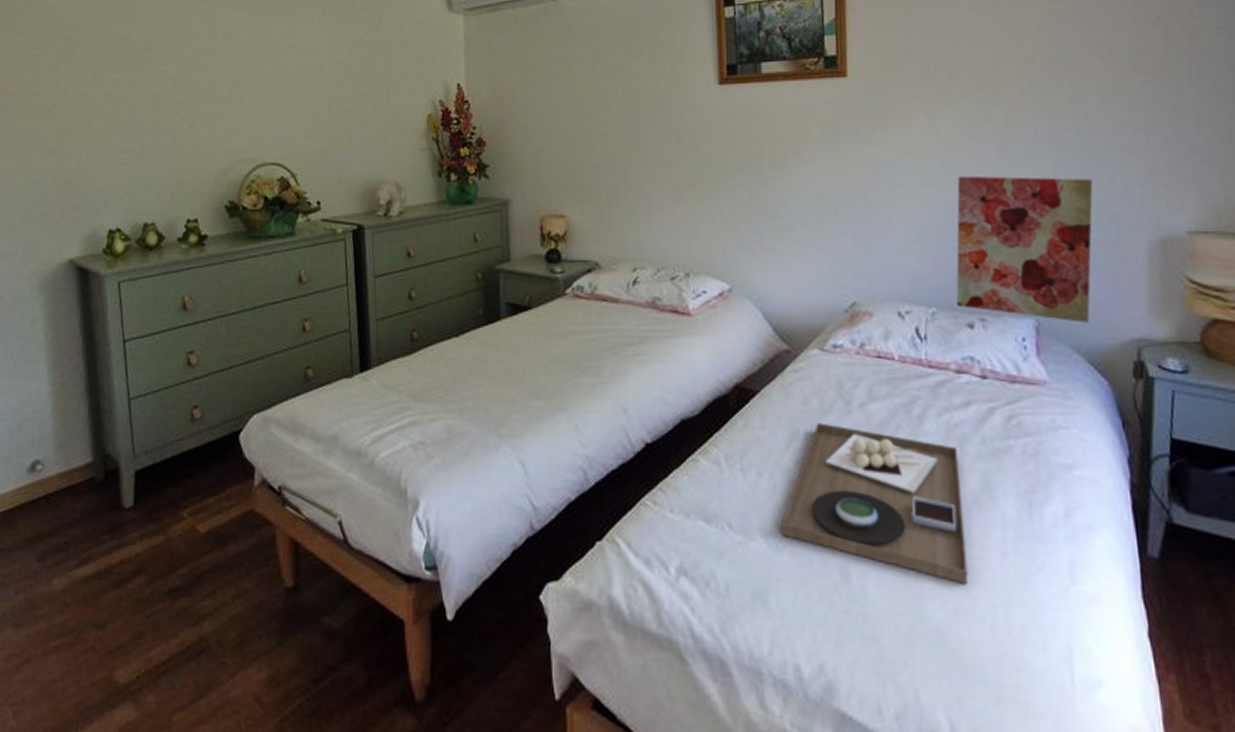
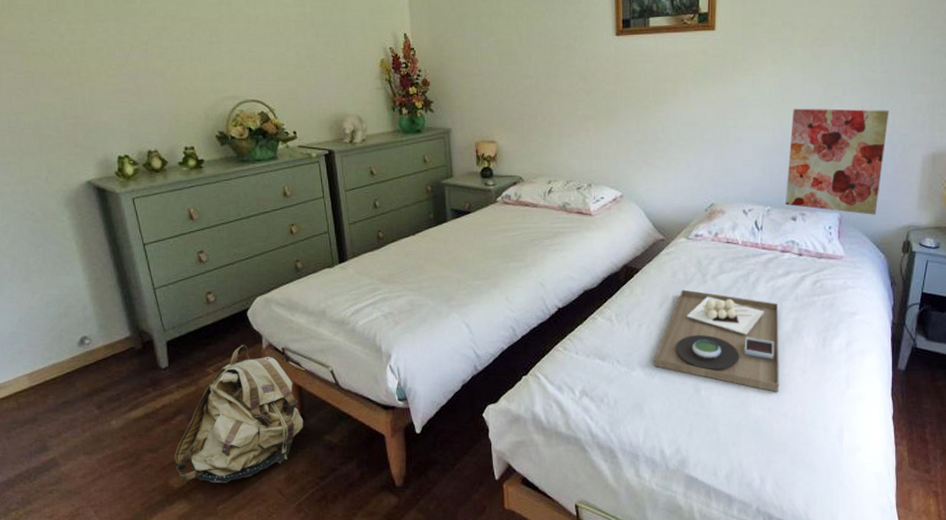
backpack: none [124,480,298,682] -> present [174,345,304,484]

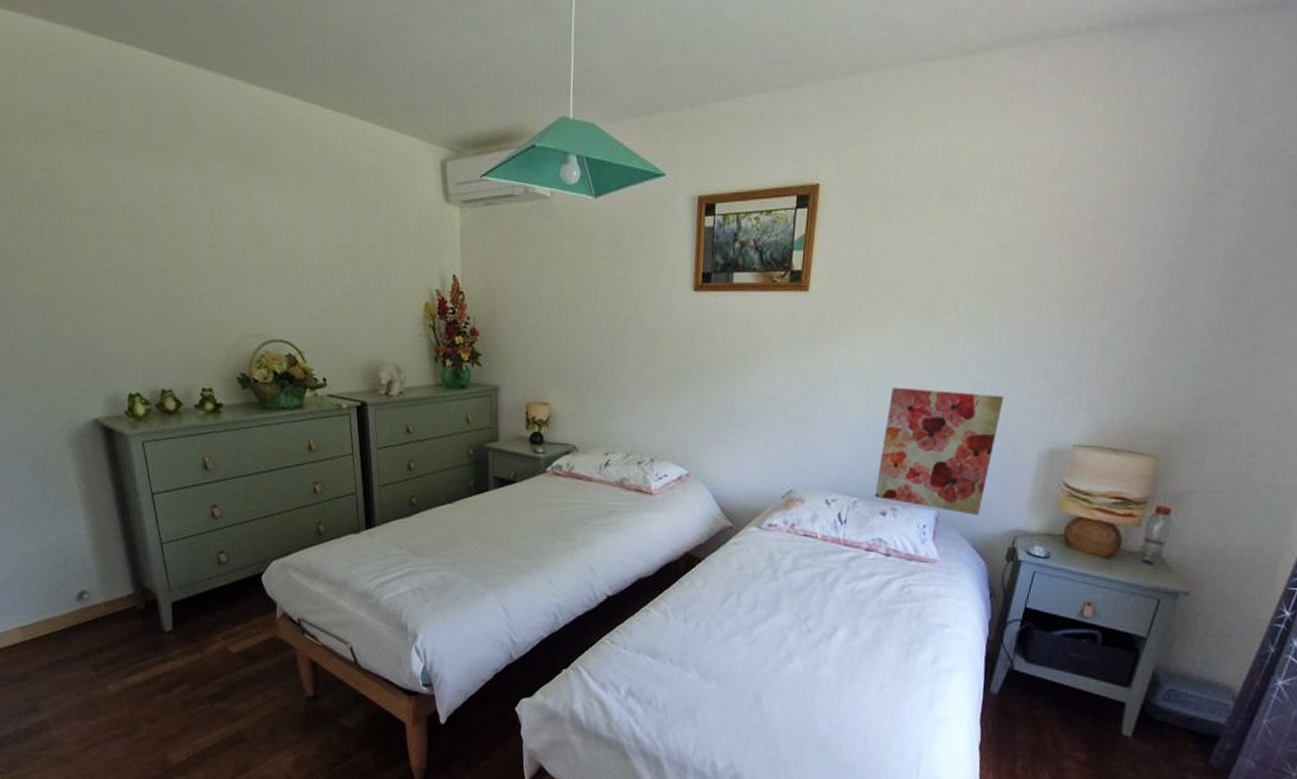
backpack: present [174,345,304,484] -> none [174,612,318,763]
platter: present [654,289,779,392] -> none [711,585,857,708]

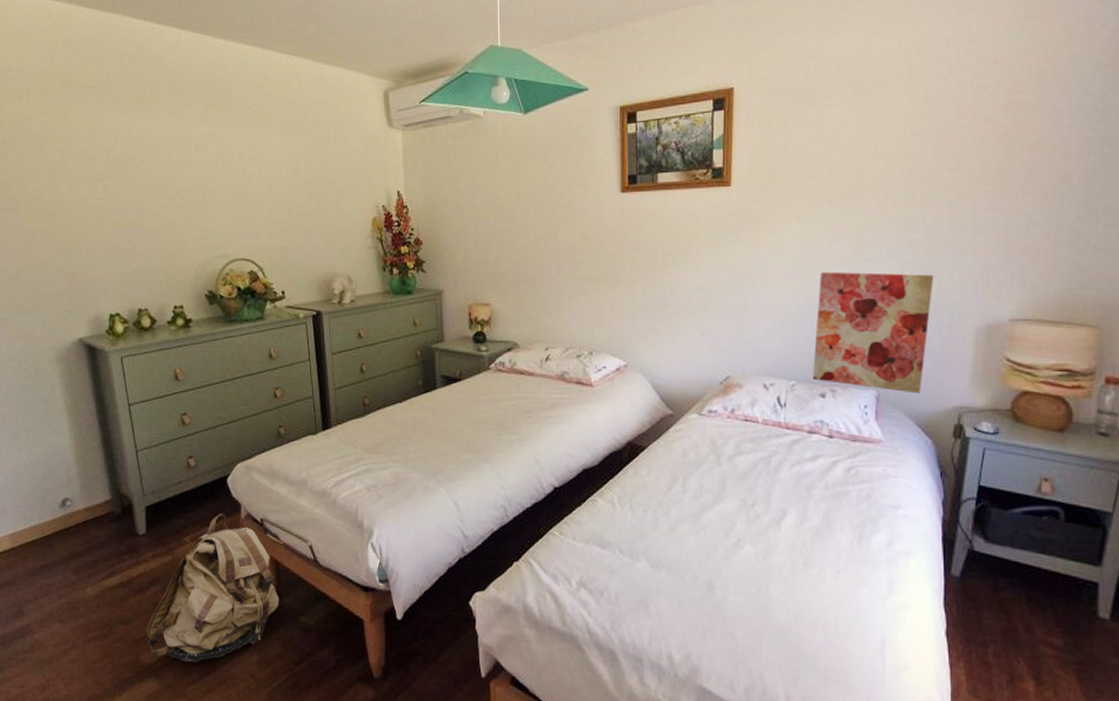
backpack: none [174,612,318,763] -> present [147,513,280,663]

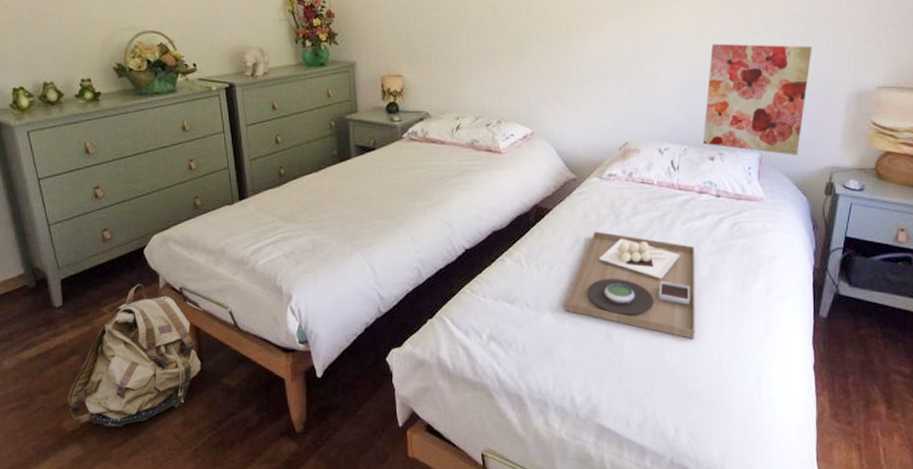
platter: none [661,472,808,595] -> present [565,231,695,339]

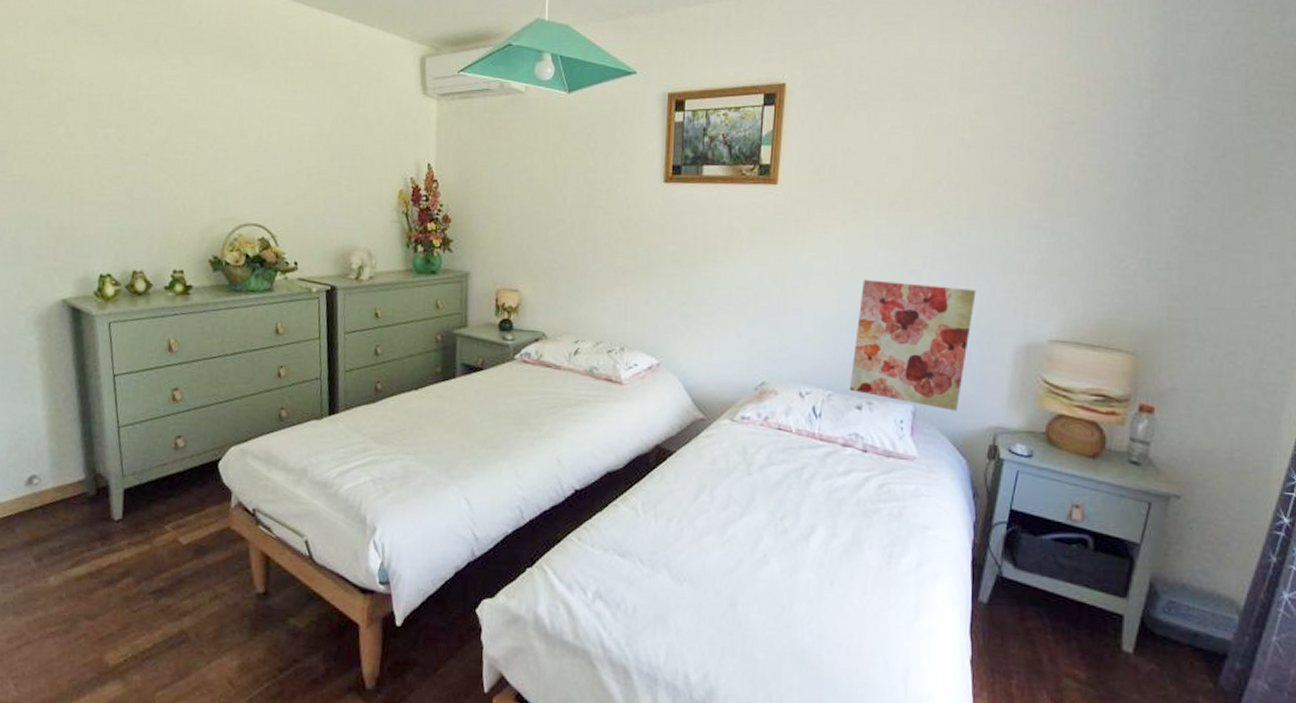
backpack: present [68,284,202,427] -> none [113,501,268,666]
platter: present [565,231,695,339] -> none [684,480,836,616]

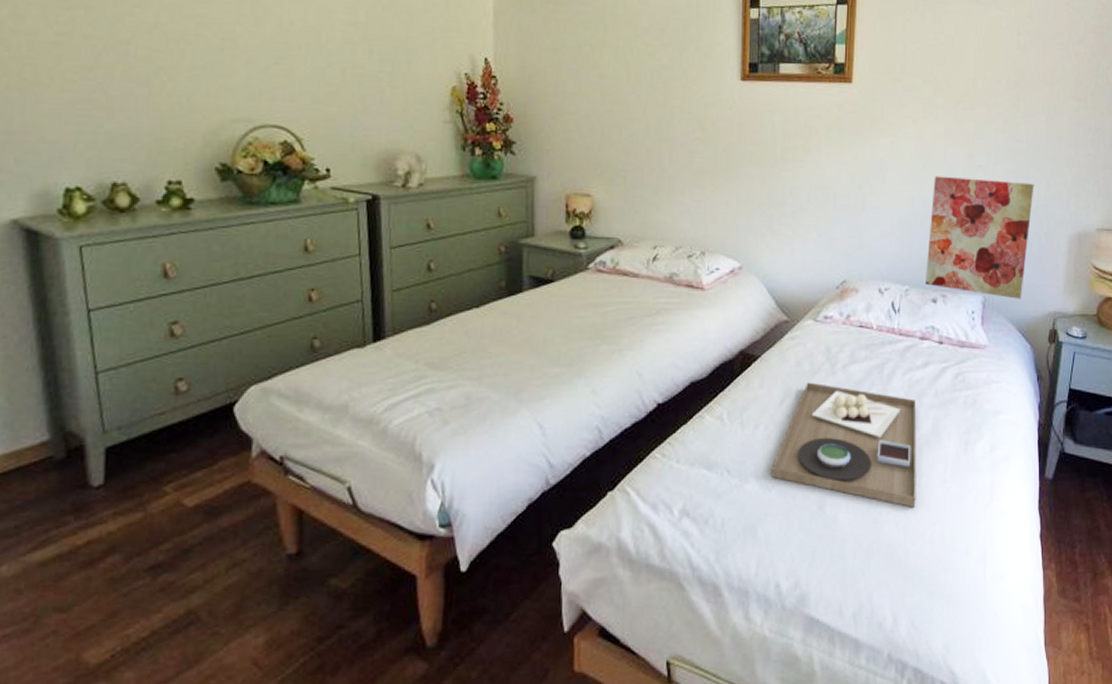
platter: none [684,480,836,616] -> present [772,382,917,507]

